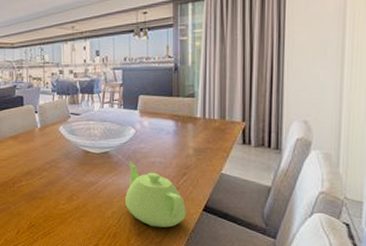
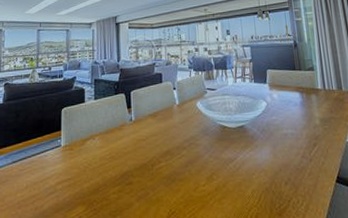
teapot: present [126,161,186,228] -> none [263,134,322,204]

